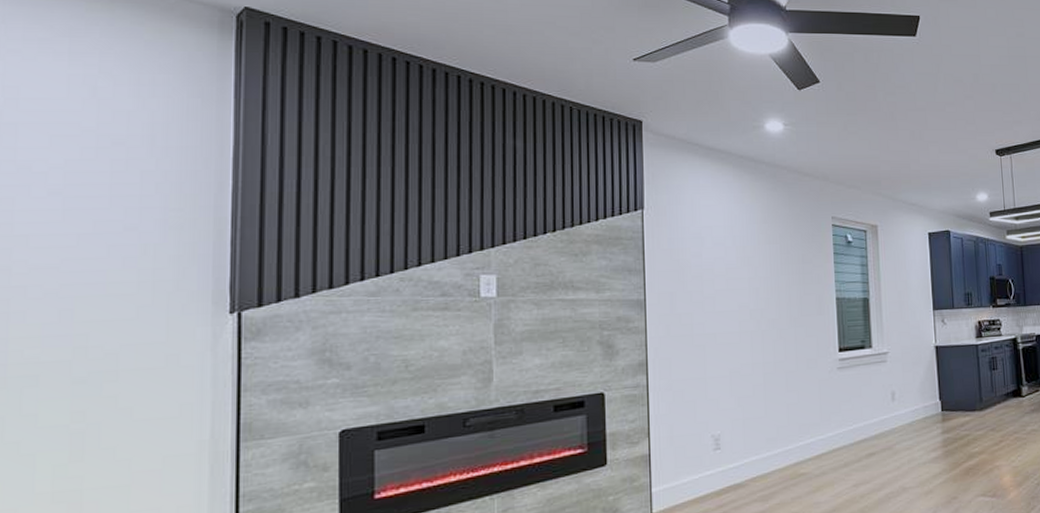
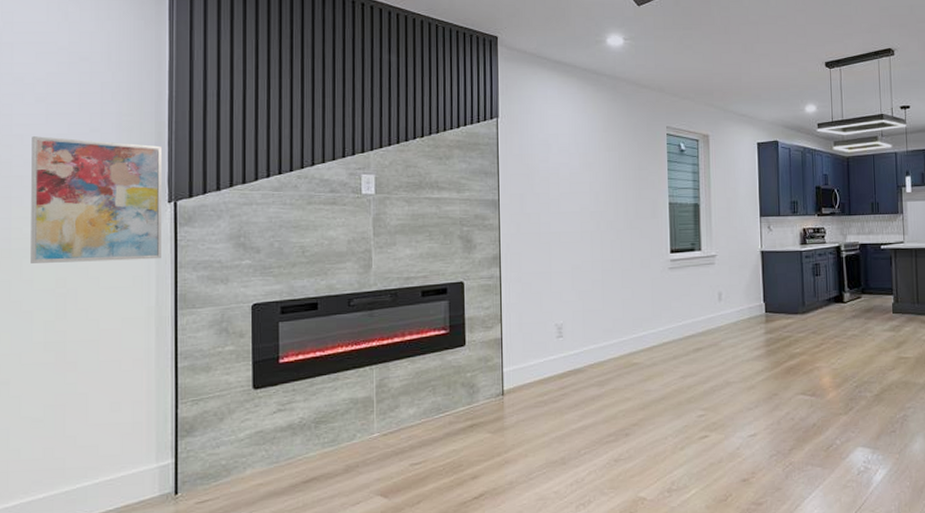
wall art: none [35,237,222,394] -> present [31,136,161,263]

